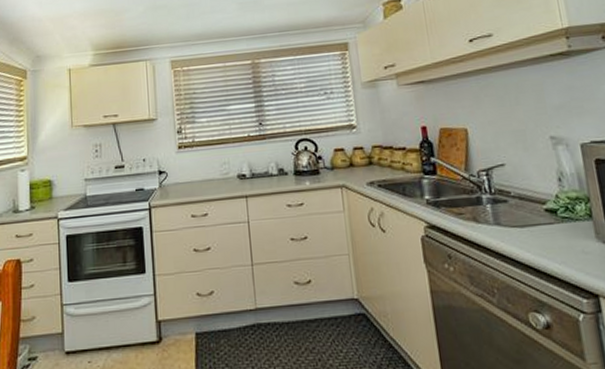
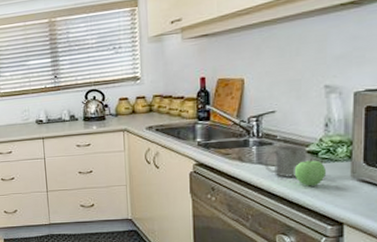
mug: none [500,202,546,242] -> present [263,145,306,178]
apple: none [535,218,570,251] -> present [294,159,326,187]

